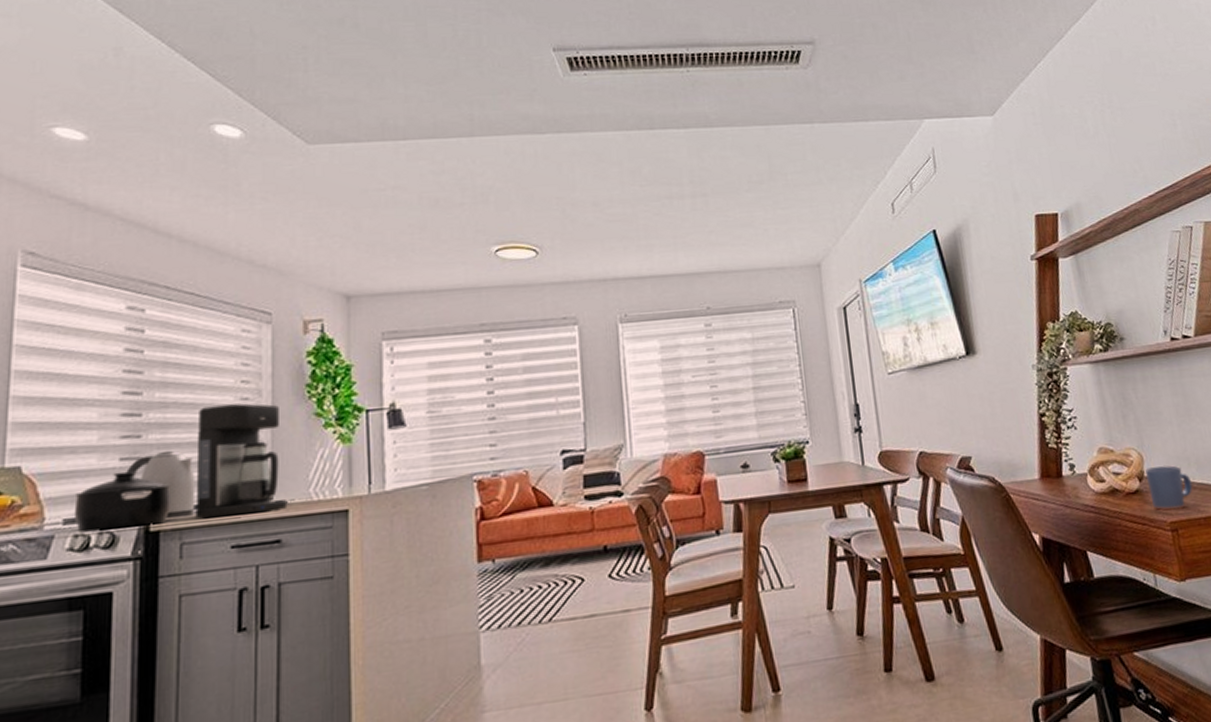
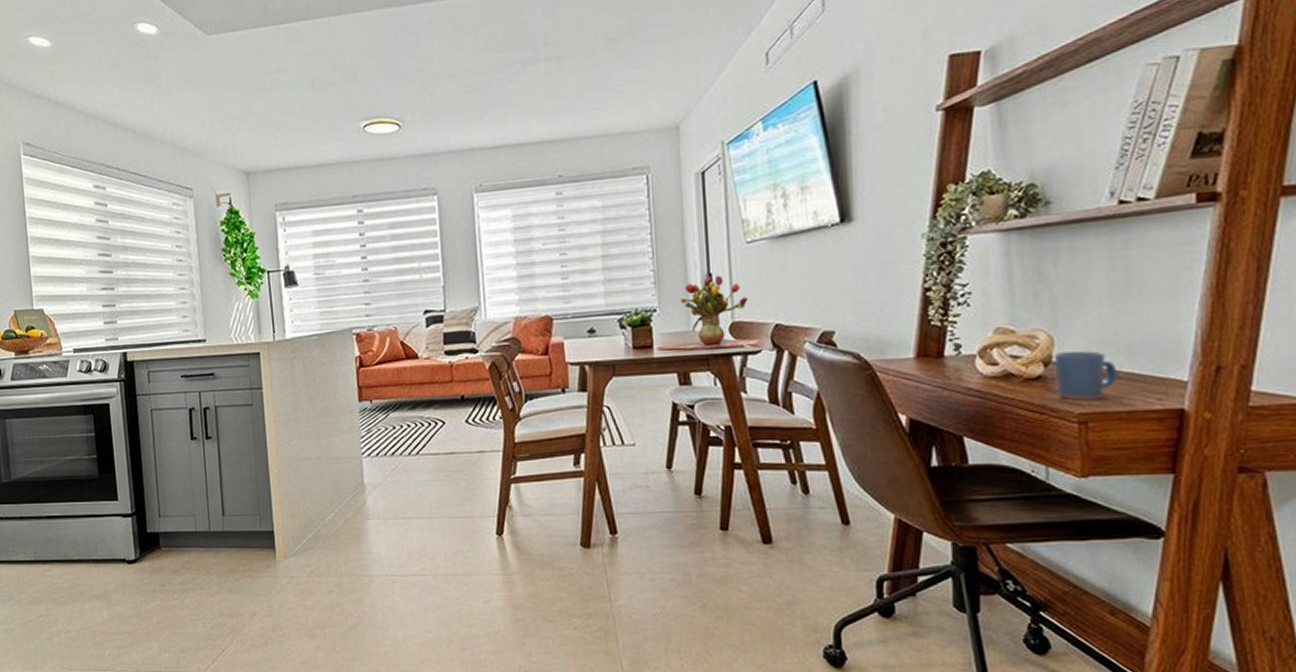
saucepan: present [73,471,172,533] -> none [78,315,139,359]
kettle: present [126,450,196,520] -> none [107,300,155,353]
coffee maker: present [195,403,288,519] -> none [149,264,217,354]
flower arrangement: none [811,405,915,484] -> present [657,275,769,351]

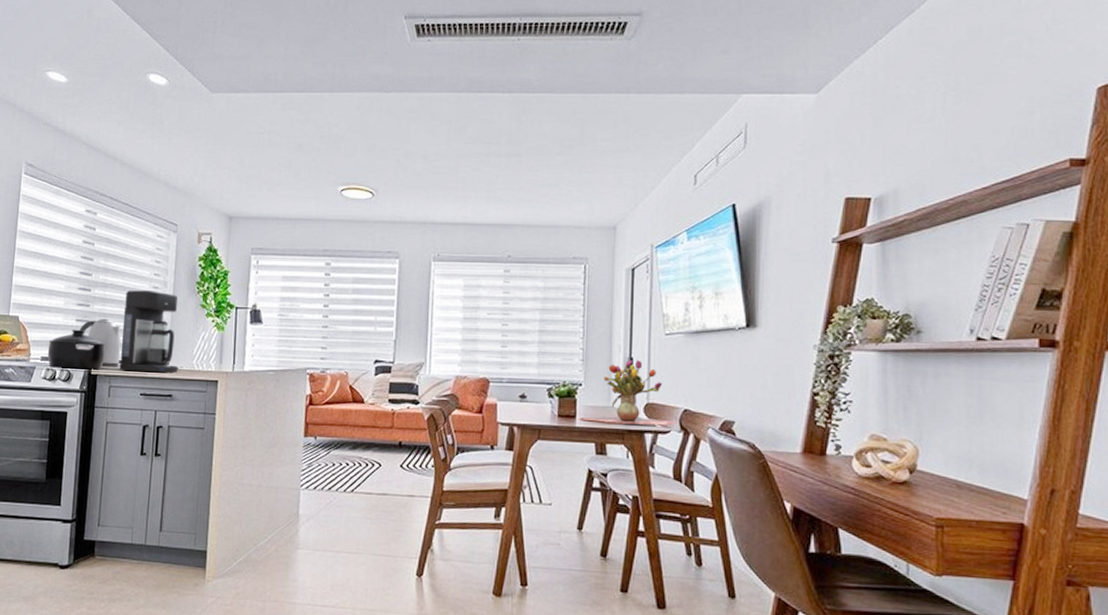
saucepan: none [78,315,139,359] -> present [47,329,106,370]
kettle: none [107,300,155,353] -> present [79,318,121,368]
coffee maker: none [149,264,217,354] -> present [119,290,179,374]
mug: present [1055,351,1118,400] -> none [919,462,970,508]

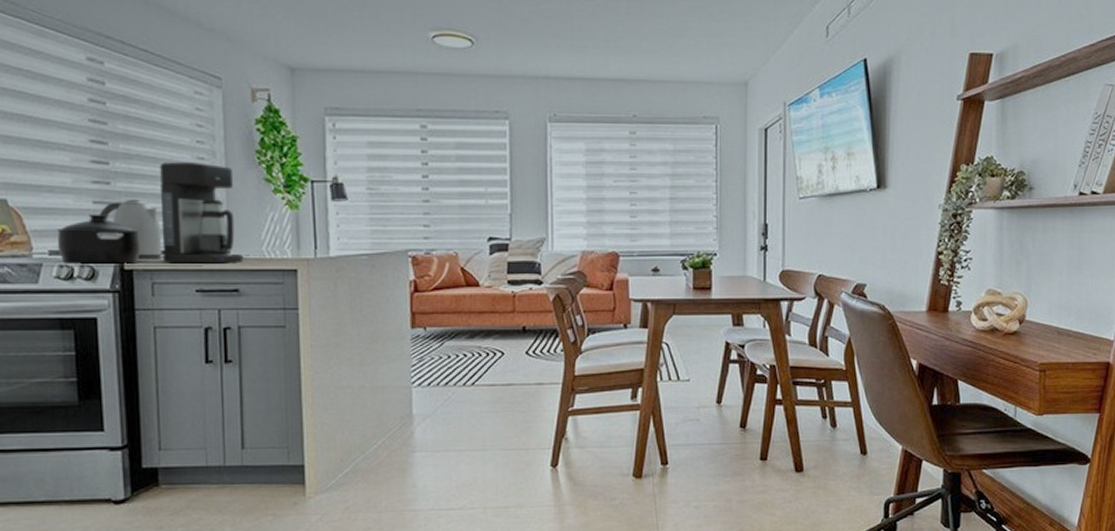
flower arrangement: present [579,360,678,426] -> none [715,226,812,294]

